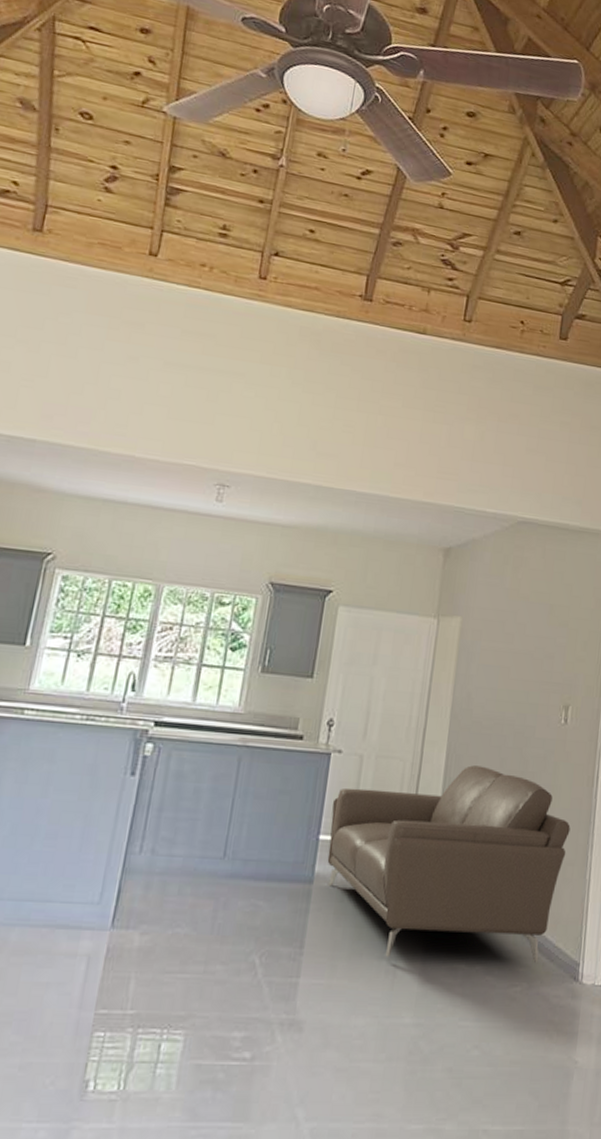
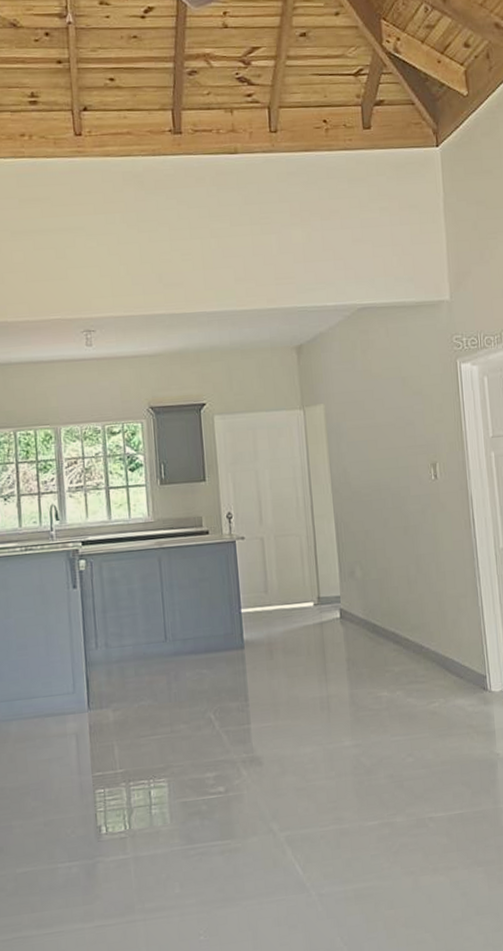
sofa: present [327,765,571,964] -> none [246,528,458,697]

